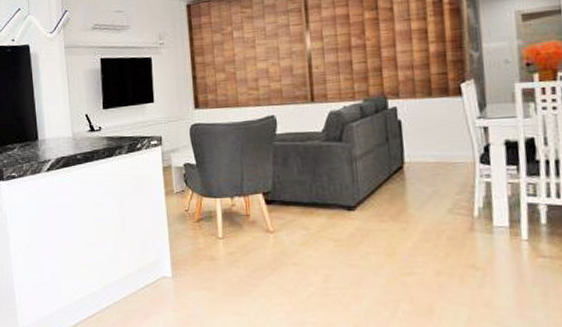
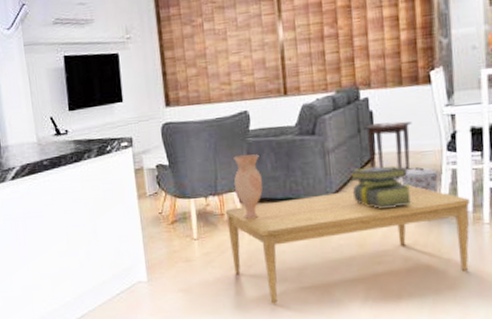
coffee table: none [250,198,506,309] -> present [225,186,470,304]
vase: none [260,158,289,221] -> present [233,154,263,219]
stack of books: none [377,176,446,218] -> present [349,166,414,208]
side table: none [392,132,443,181] -> present [363,121,412,170]
trash can: none [433,178,471,205] -> present [402,167,438,192]

